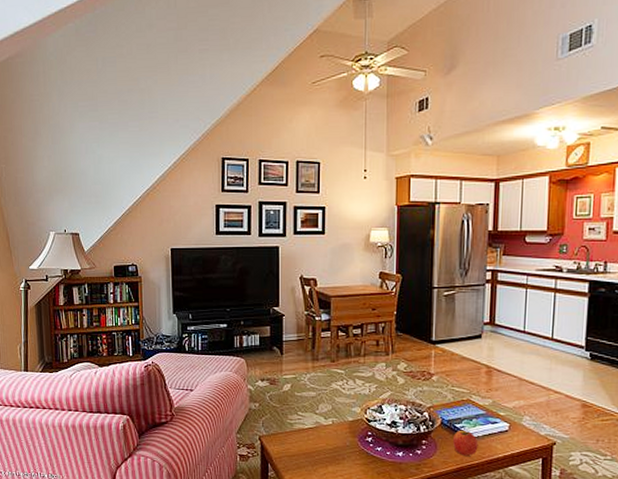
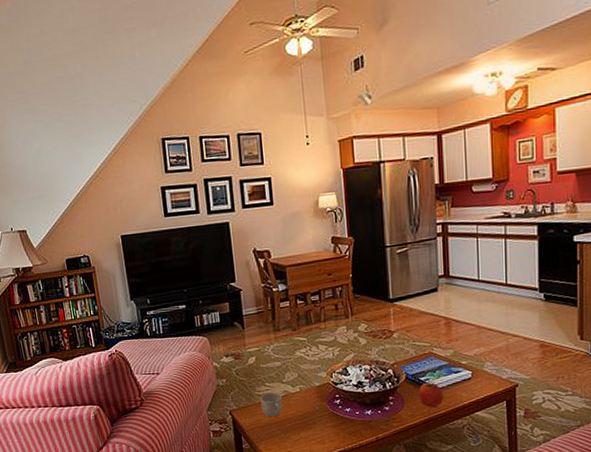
mug: none [291,422,313,448] -> present [260,392,283,418]

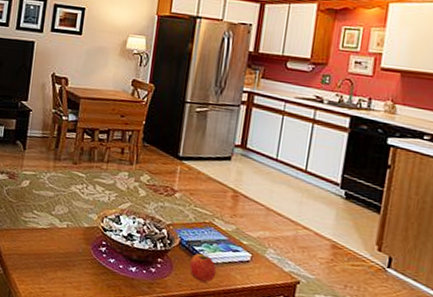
mug: present [260,392,283,418] -> none [23,220,47,248]

